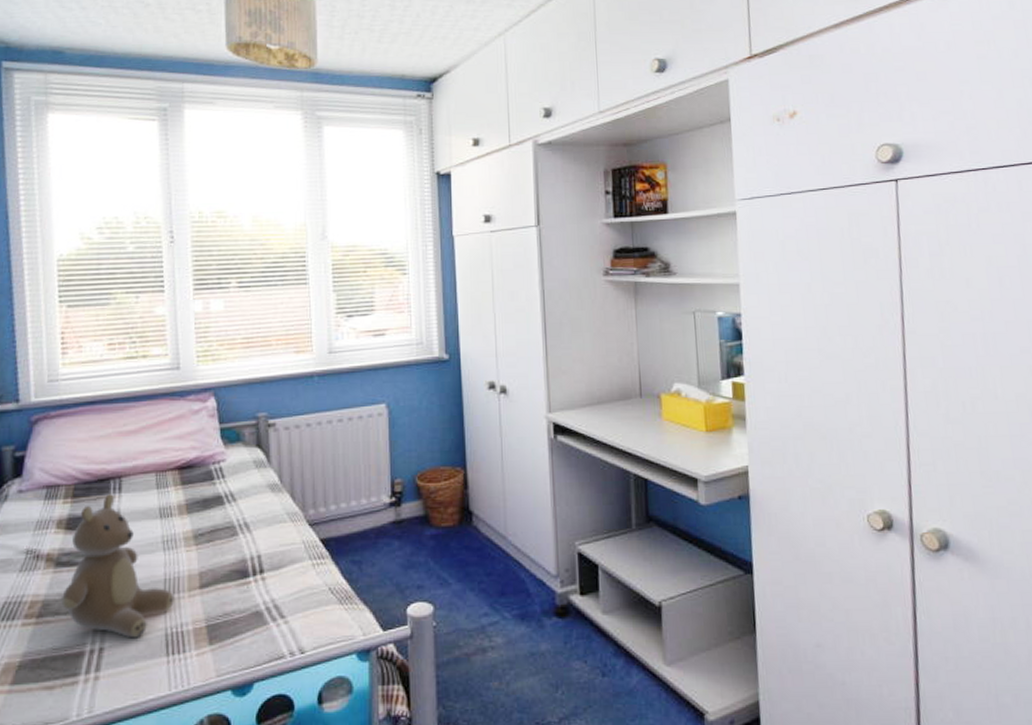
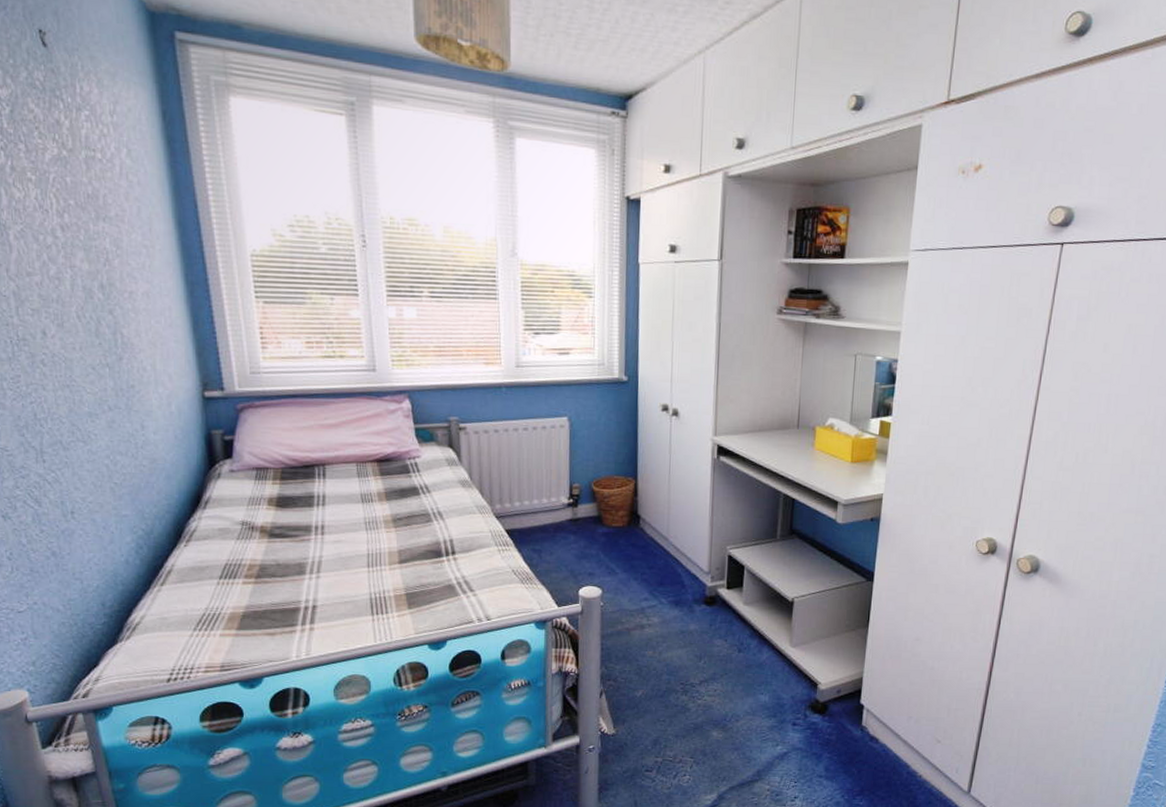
teddy bear: present [61,494,175,638] -> none [277,479,377,600]

